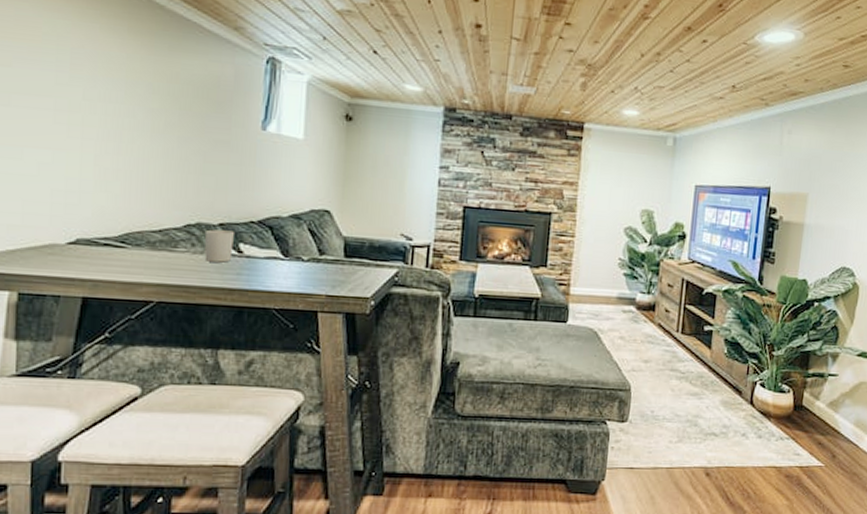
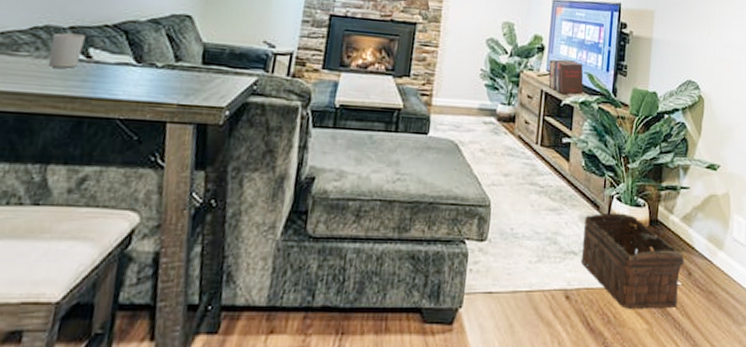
books: none [690,247,728,283] -> present [548,59,584,95]
basket: none [721,398,829,487] -> present [580,212,684,309]

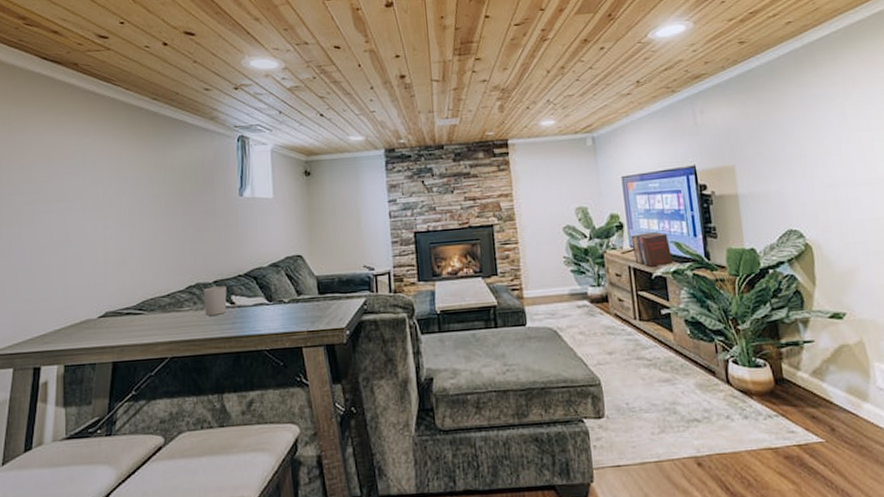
basket: present [580,212,684,309] -> none [702,375,825,471]

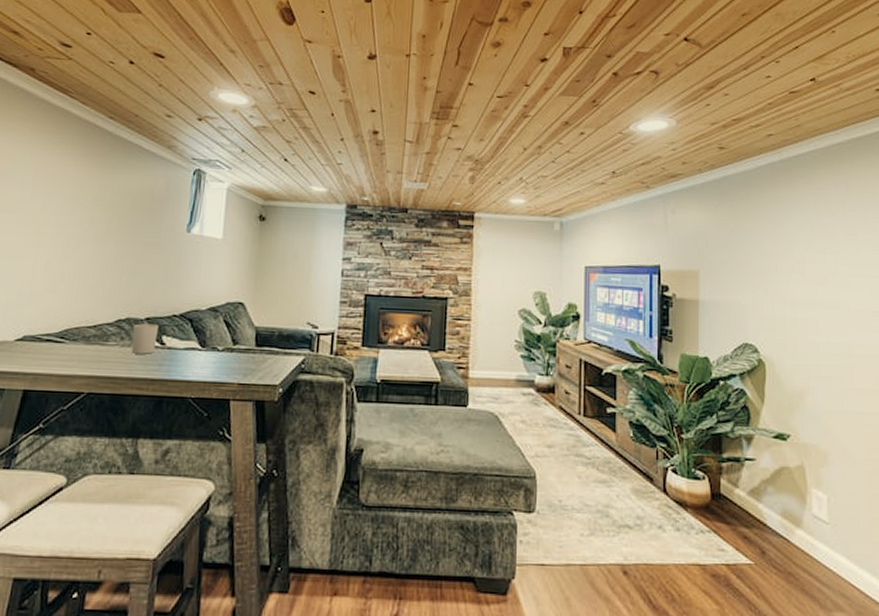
books: present [631,232,674,267] -> none [586,327,626,363]

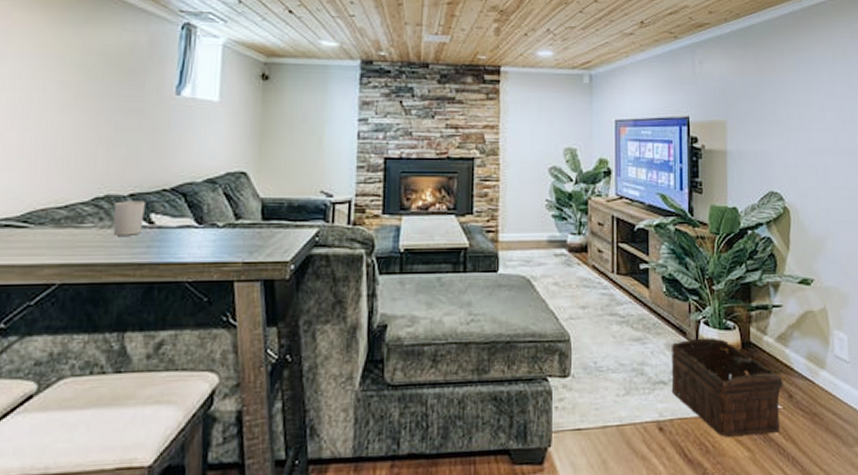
basket: none [637,485,755,589] -> present [671,337,783,437]

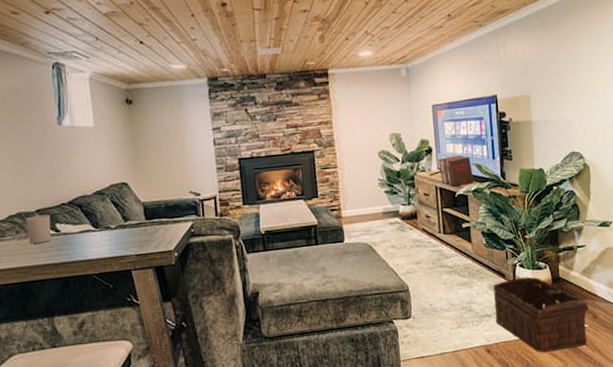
books: none [618,182,658,218] -> present [438,155,475,187]

